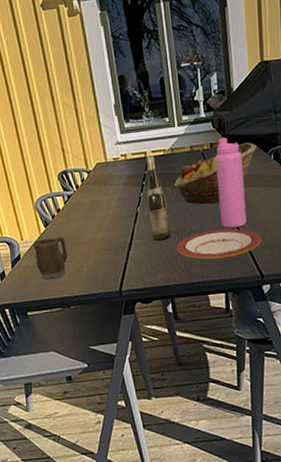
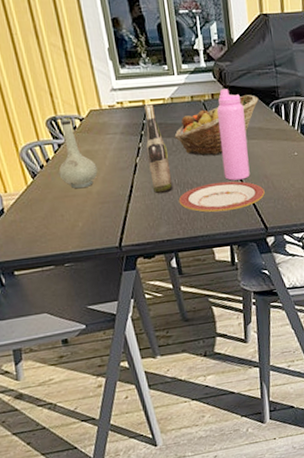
mug: present [32,237,68,280] -> none [18,189,61,236]
vase: none [67,171,102,237] -> present [58,118,98,189]

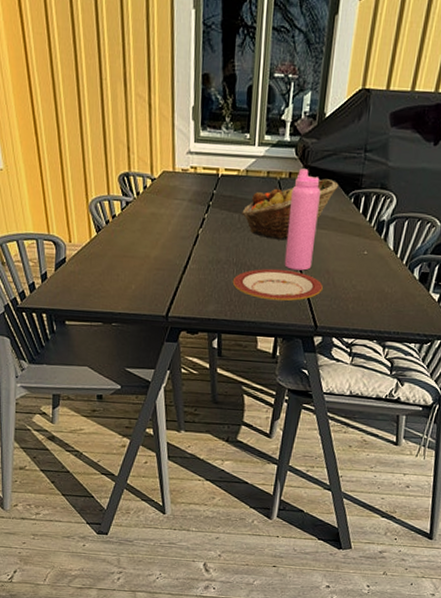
vase: present [58,118,98,189] -> none [122,176,159,251]
wine bottle: present [144,104,173,193] -> none [209,173,232,270]

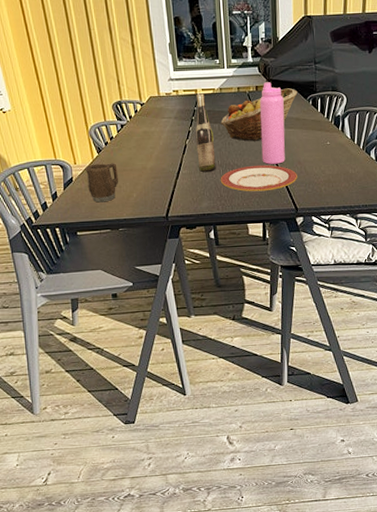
mug: none [80,244,118,291] -> present [85,163,119,203]
wine bottle: none [209,173,232,270] -> present [195,93,216,172]

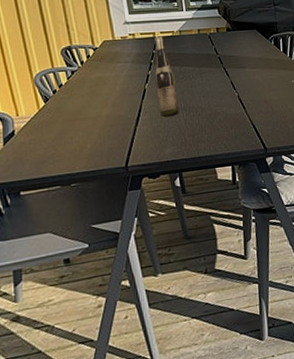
mug: present [85,163,119,203] -> none [29,112,70,157]
fruit basket: present [220,88,298,141] -> none [181,29,259,83]
plate: present [220,164,297,192] -> none [184,106,265,135]
water bottle: present [259,82,285,164] -> none [221,24,251,105]

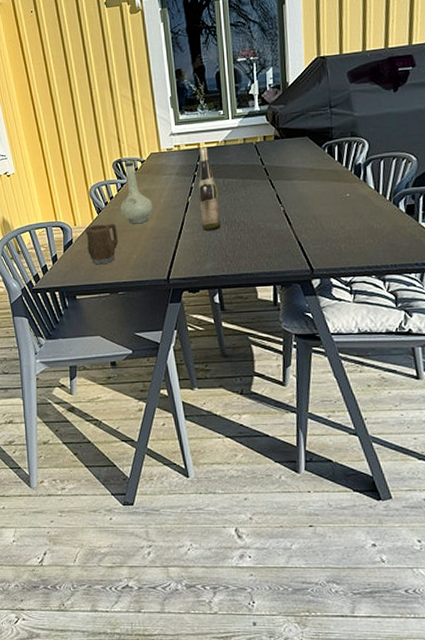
mug: none [29,112,70,157] -> present [84,223,119,265]
vase: none [70,47,108,113] -> present [120,160,153,224]

